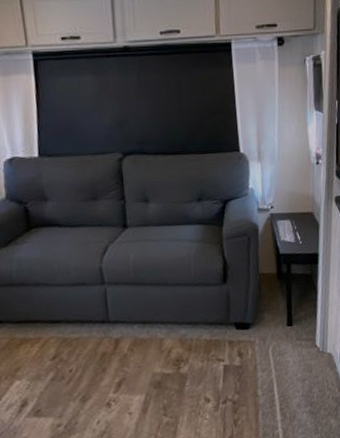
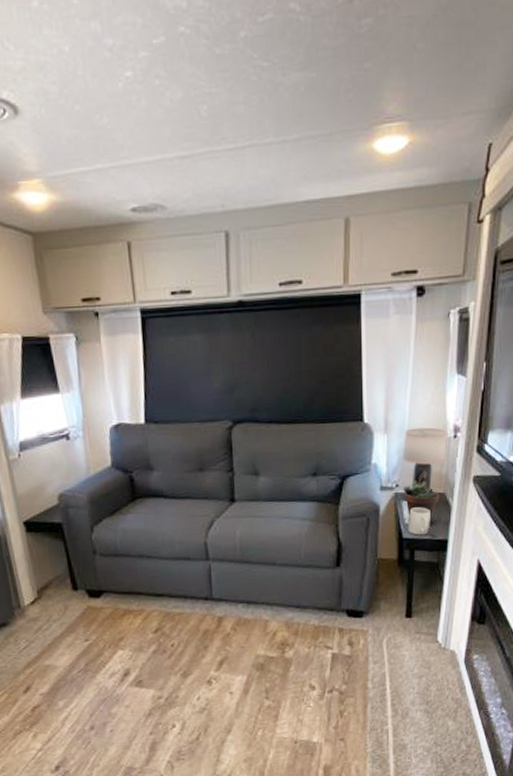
table lamp: none [274,155,312,212] -> present [402,427,447,492]
succulent plant: none [278,194,309,235] -> present [403,472,440,519]
mug: none [283,225,303,251] -> present [408,507,430,535]

